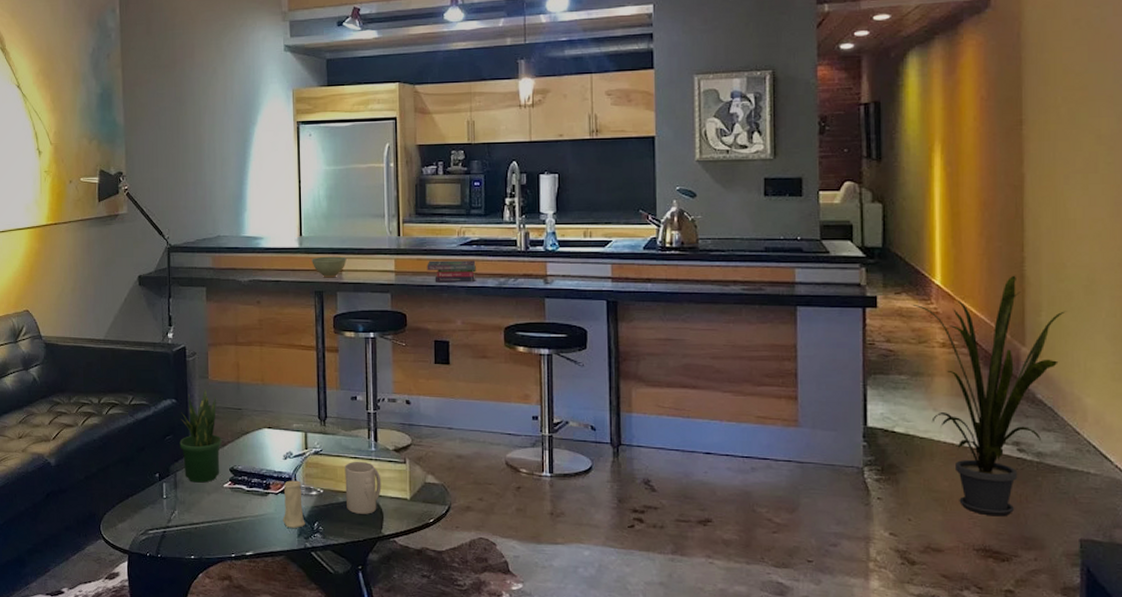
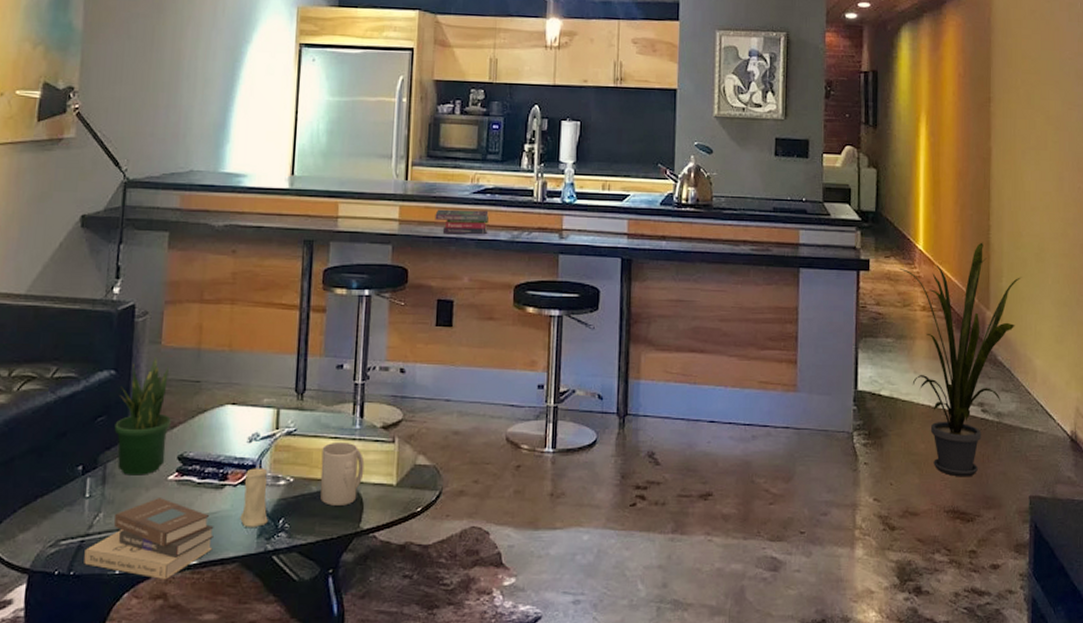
books: none [167,501,263,566] -> present [84,498,214,580]
bowl: present [312,256,347,278] -> none [303,200,345,225]

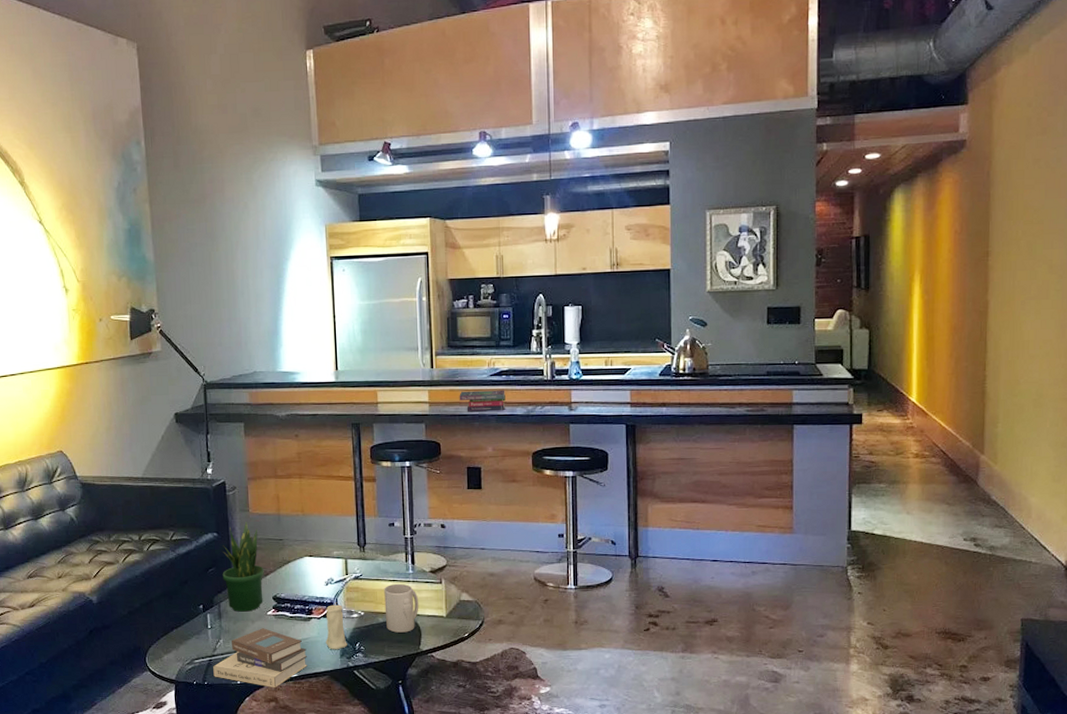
house plant: present [899,242,1022,477] -> none [892,392,1018,603]

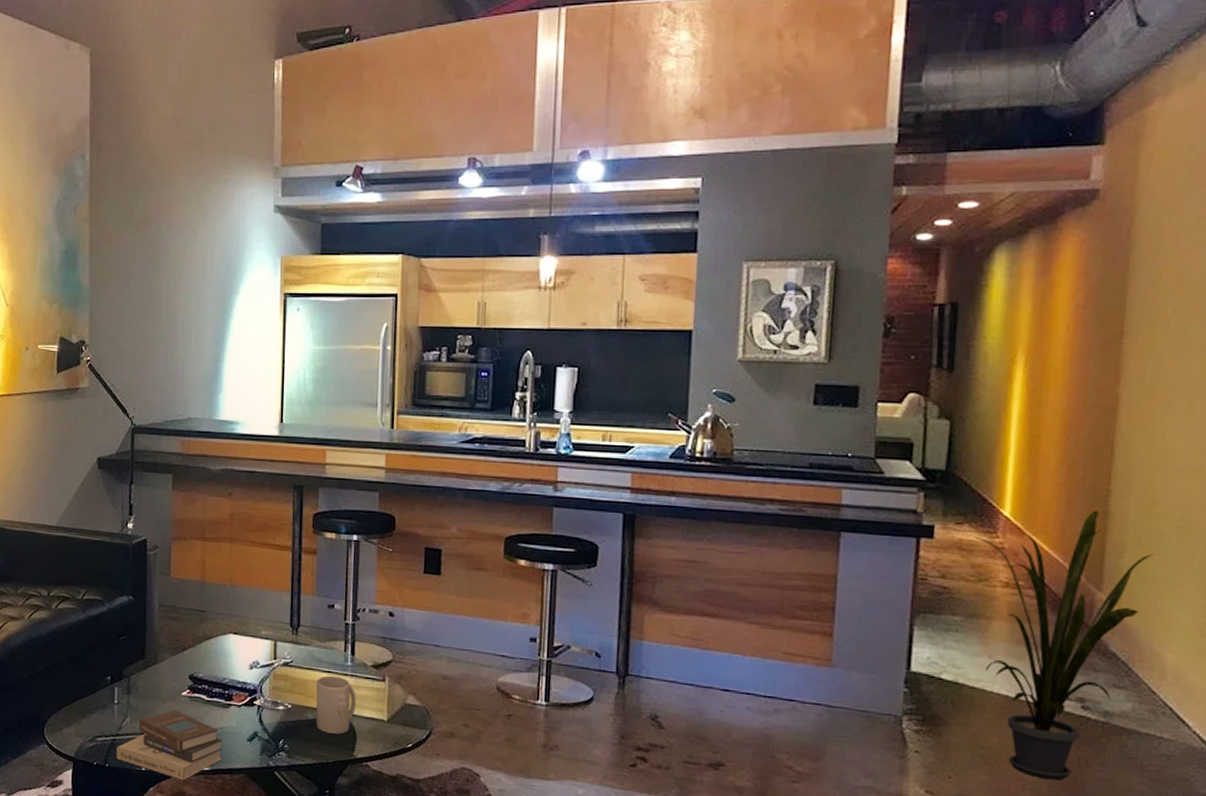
planter: present [222,522,264,612] -> none [135,587,182,689]
candle: present [325,602,347,650] -> none [245,690,269,746]
books: present [459,390,506,412] -> none [421,458,478,485]
house plant: none [892,392,1018,603] -> present [974,510,1153,780]

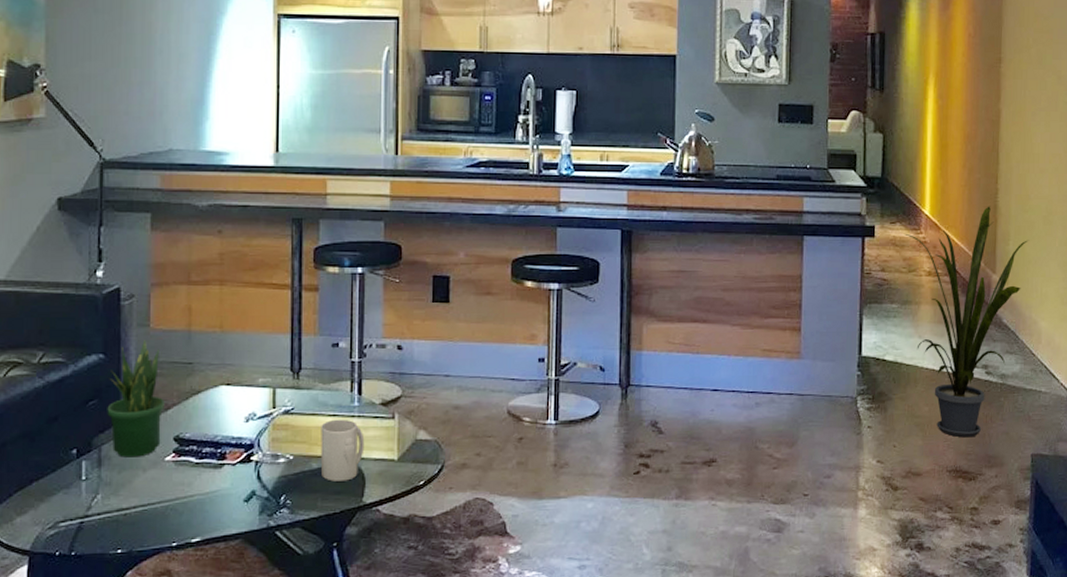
books: present [116,710,223,781] -> none [85,478,215,558]
planter: none [135,587,182,689] -> present [107,340,165,458]

